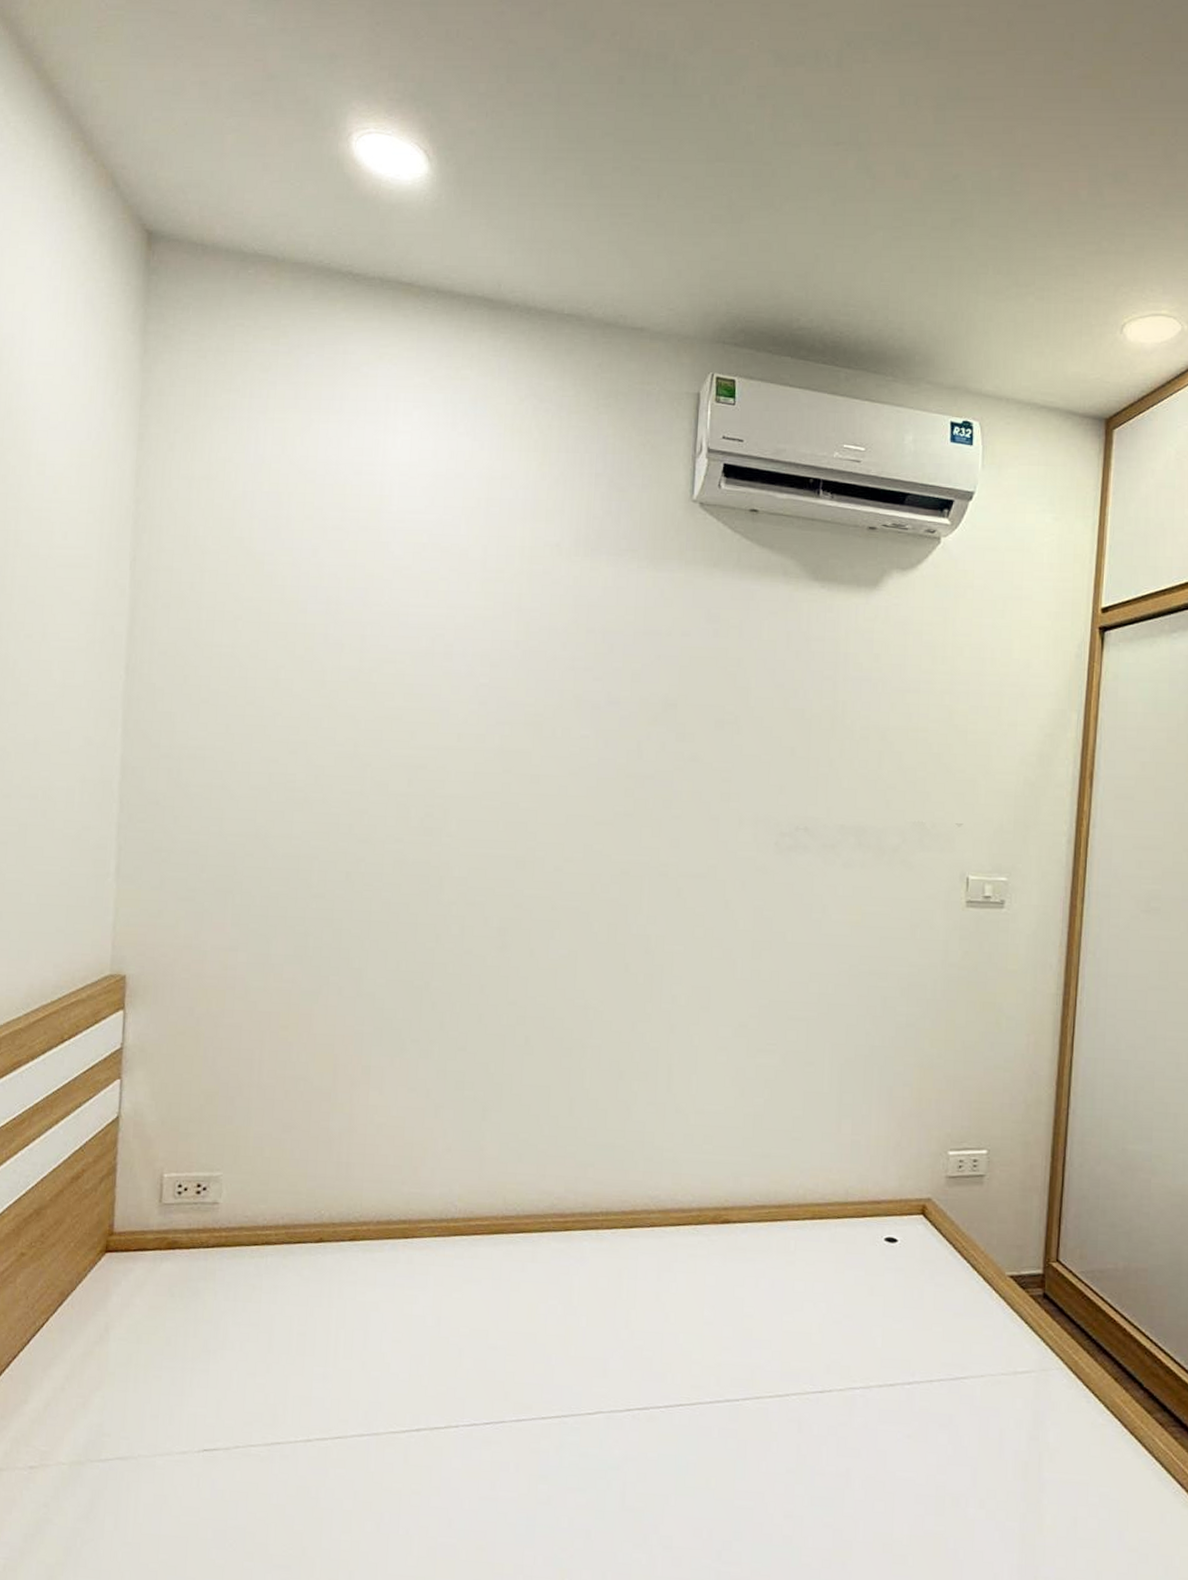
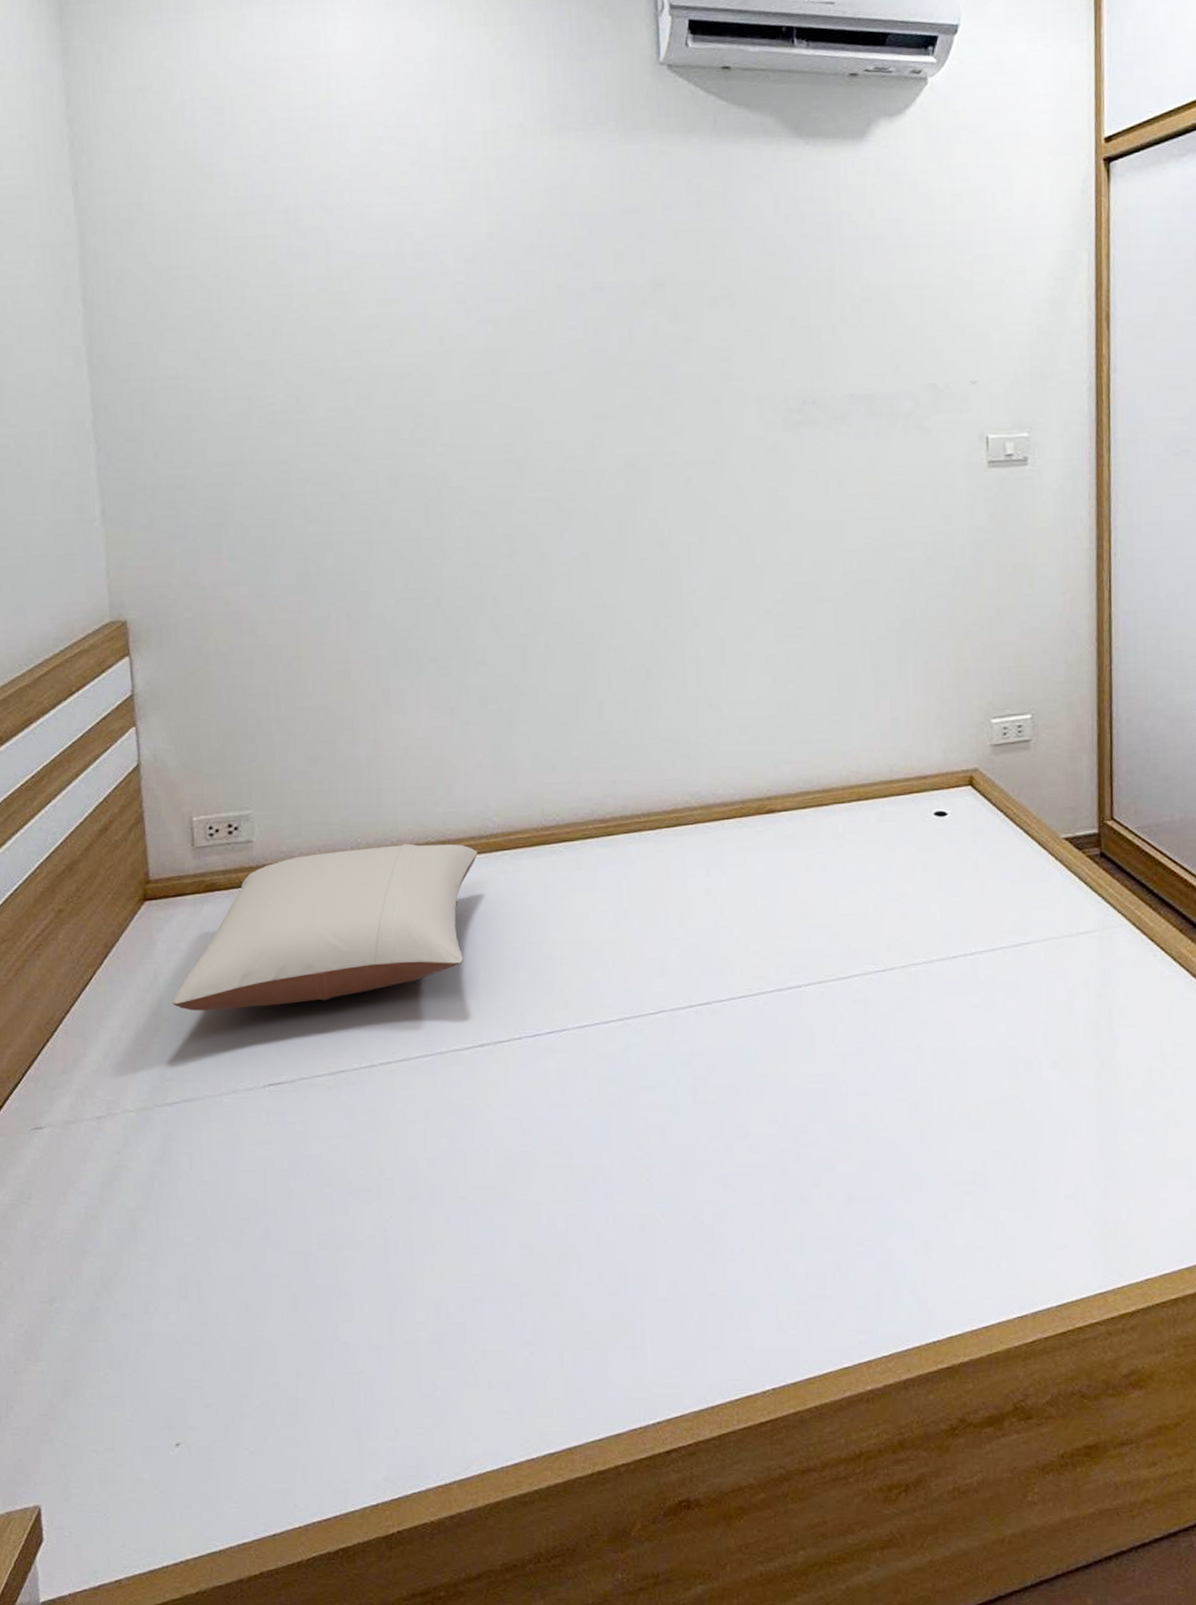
pillow: none [119,1220,437,1370] -> present [172,843,478,1011]

